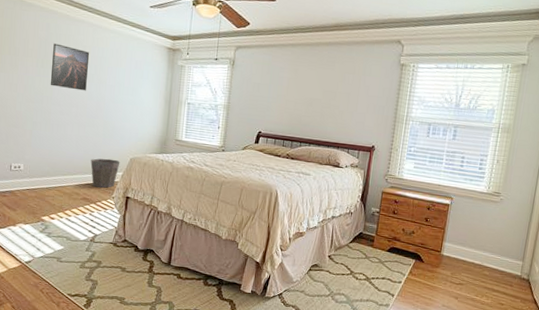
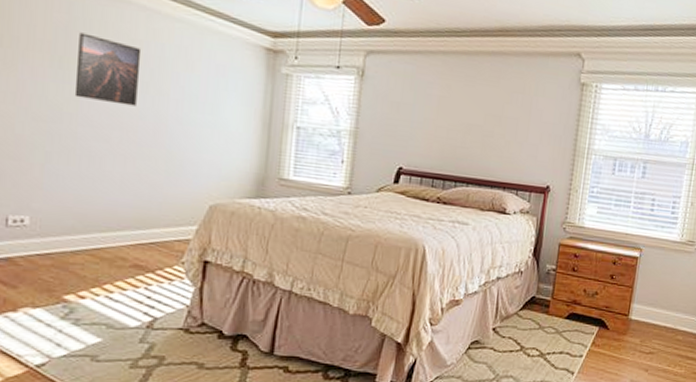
waste bin: present [90,158,120,188] -> none [145,206,194,249]

